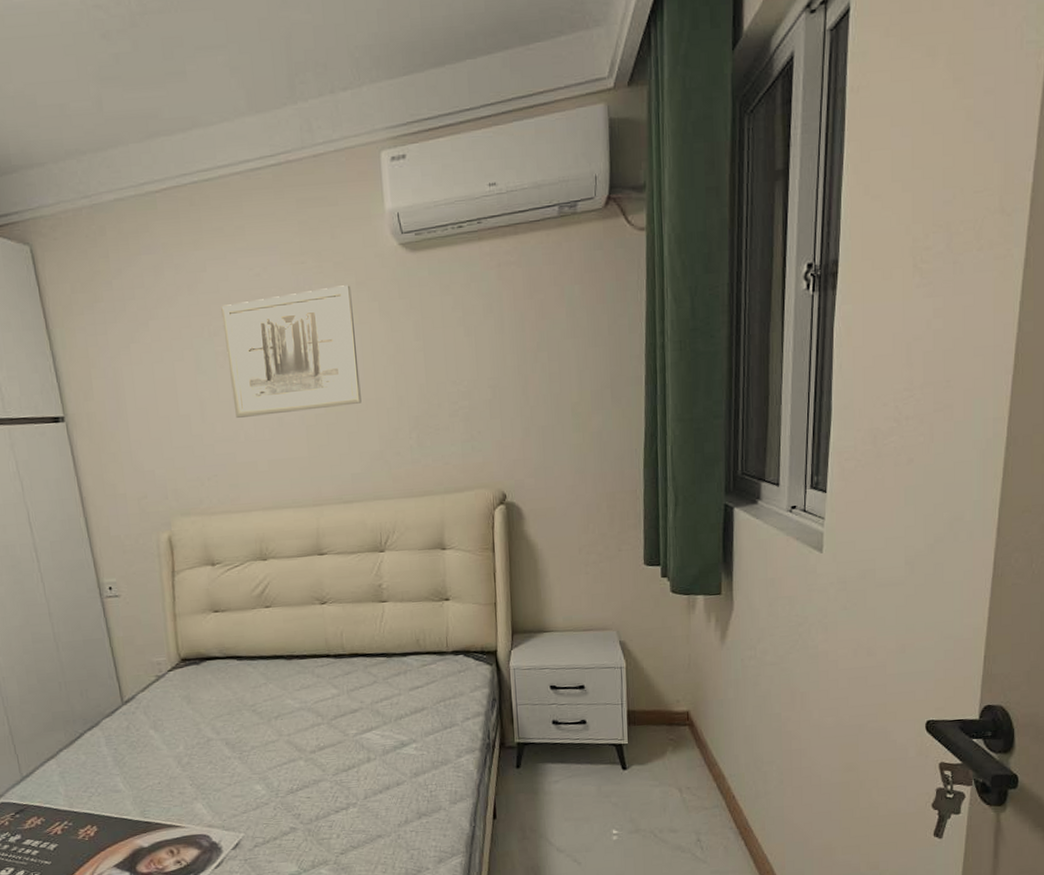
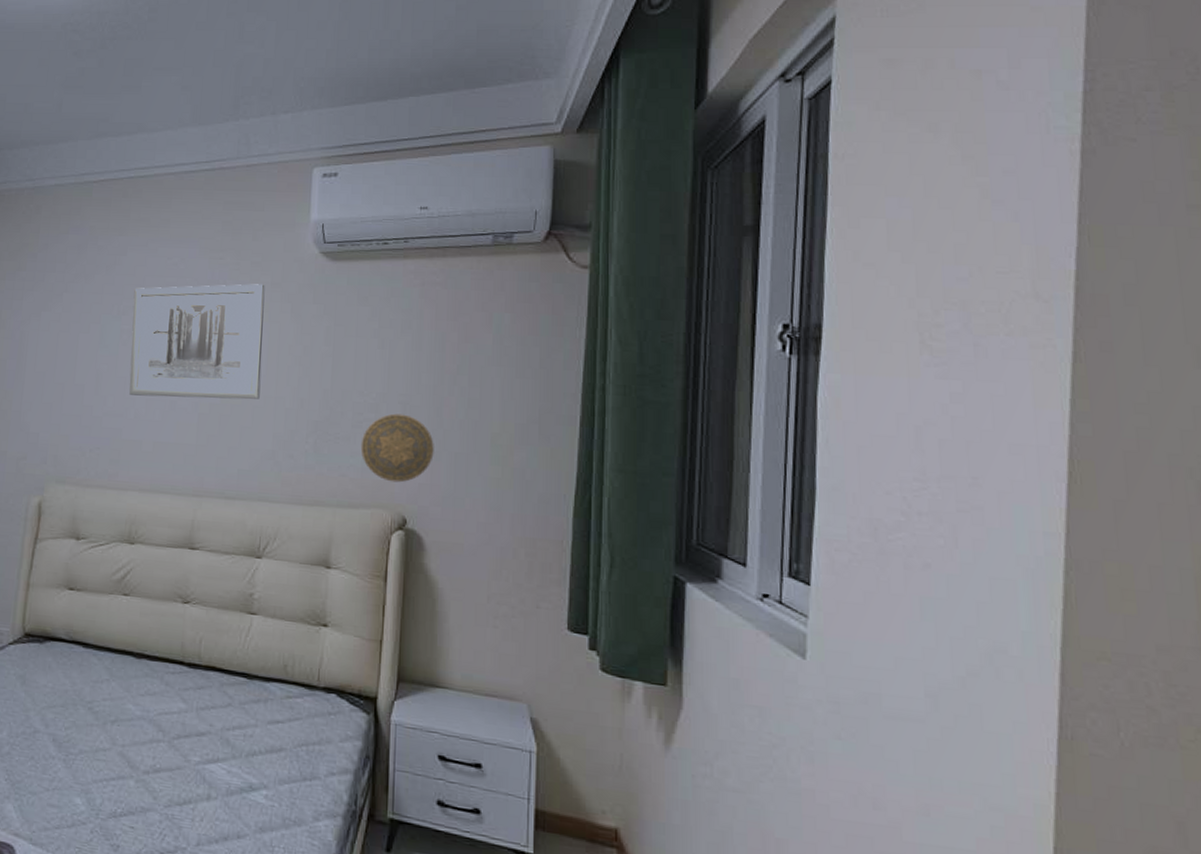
decorative plate: none [459,397,524,463] -> present [360,413,434,483]

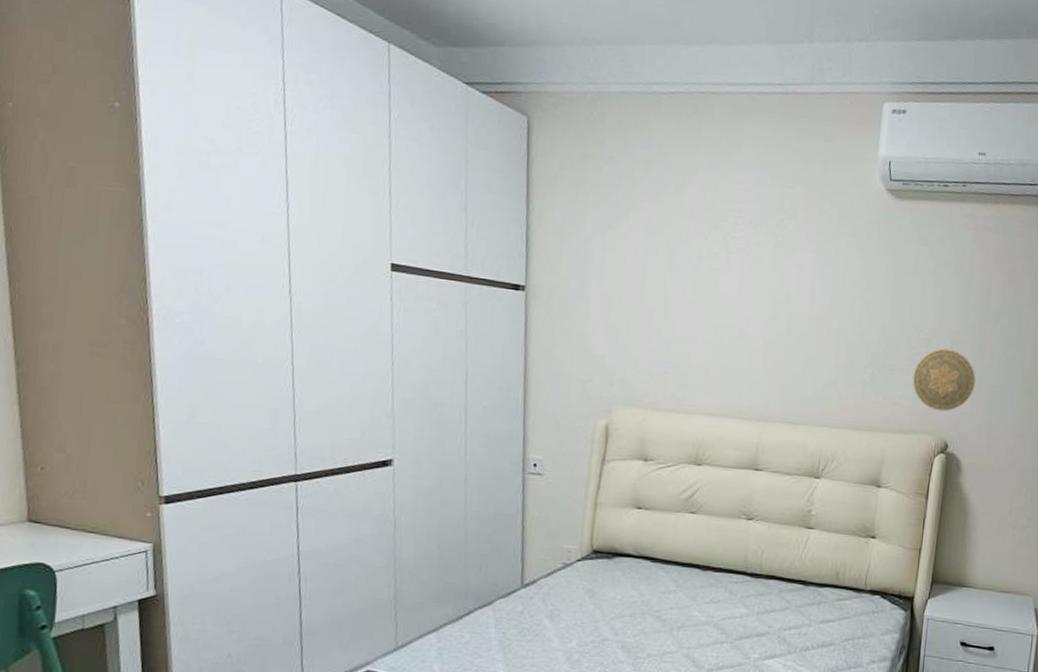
wall art: present [129,284,265,400] -> none [698,211,833,330]

